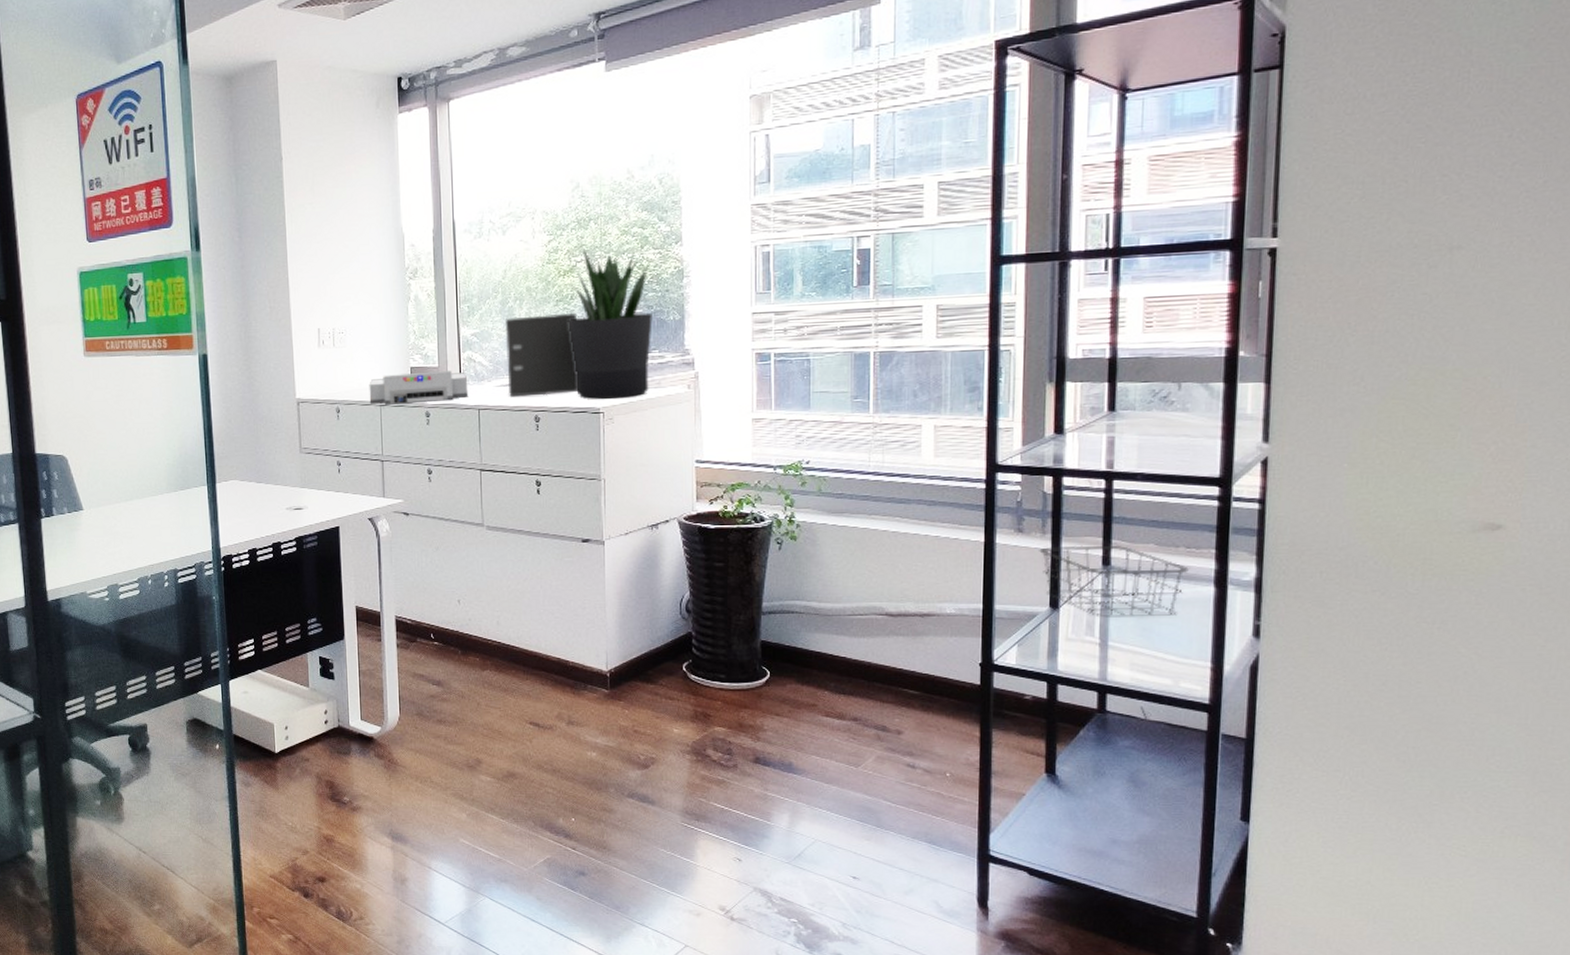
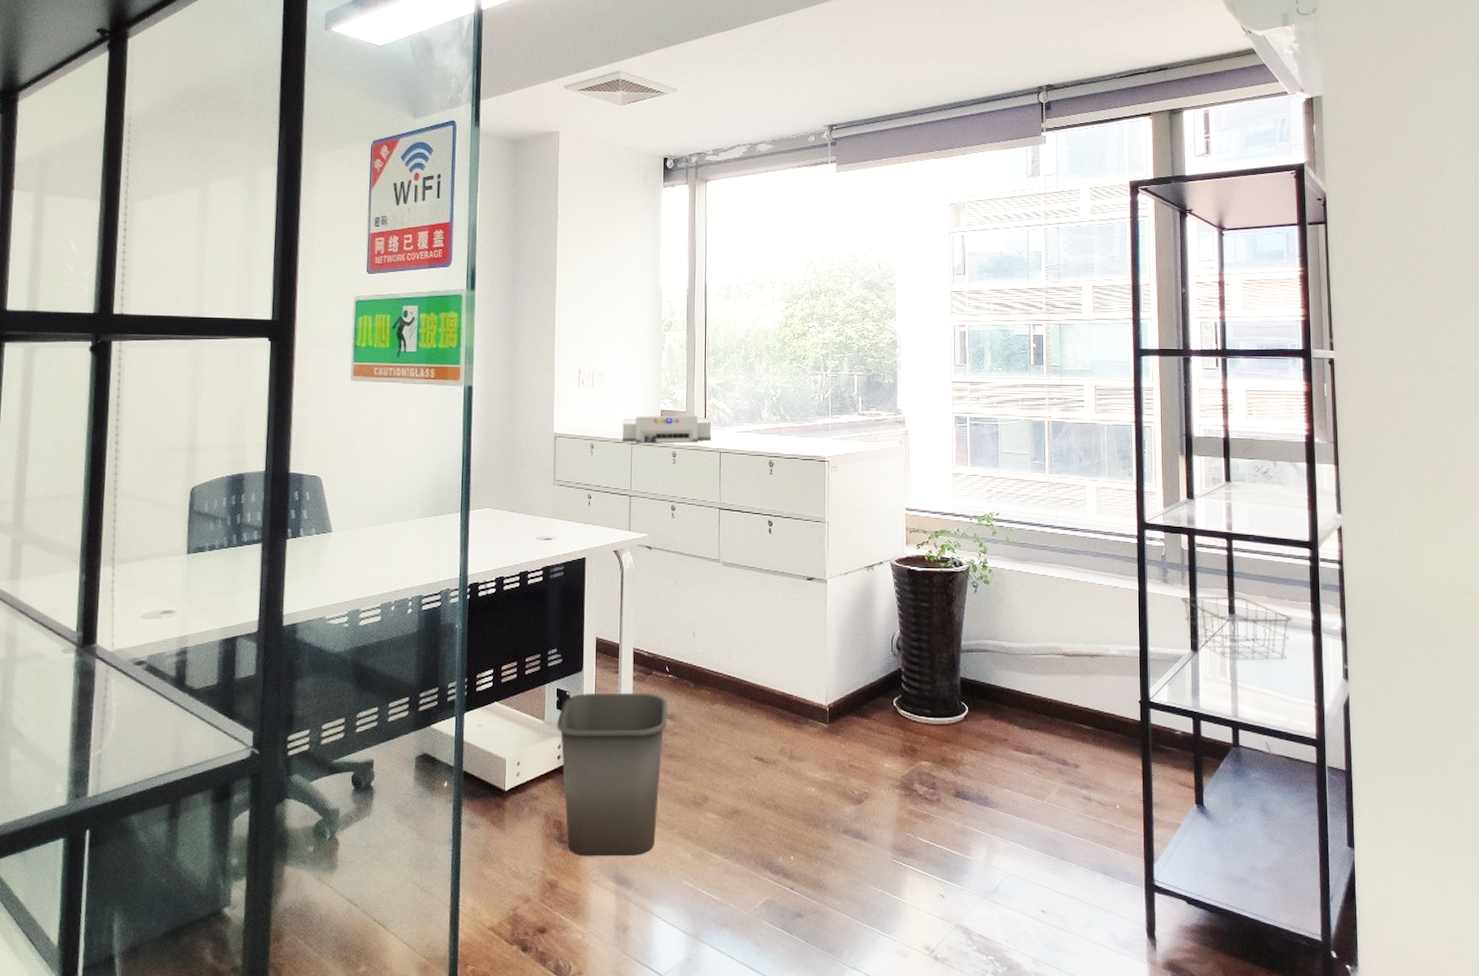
waste bin: none [322,660,436,814] -> present [557,692,668,855]
binder: present [504,313,579,397] -> none [746,371,809,443]
planter: present [568,246,653,399] -> none [800,314,871,449]

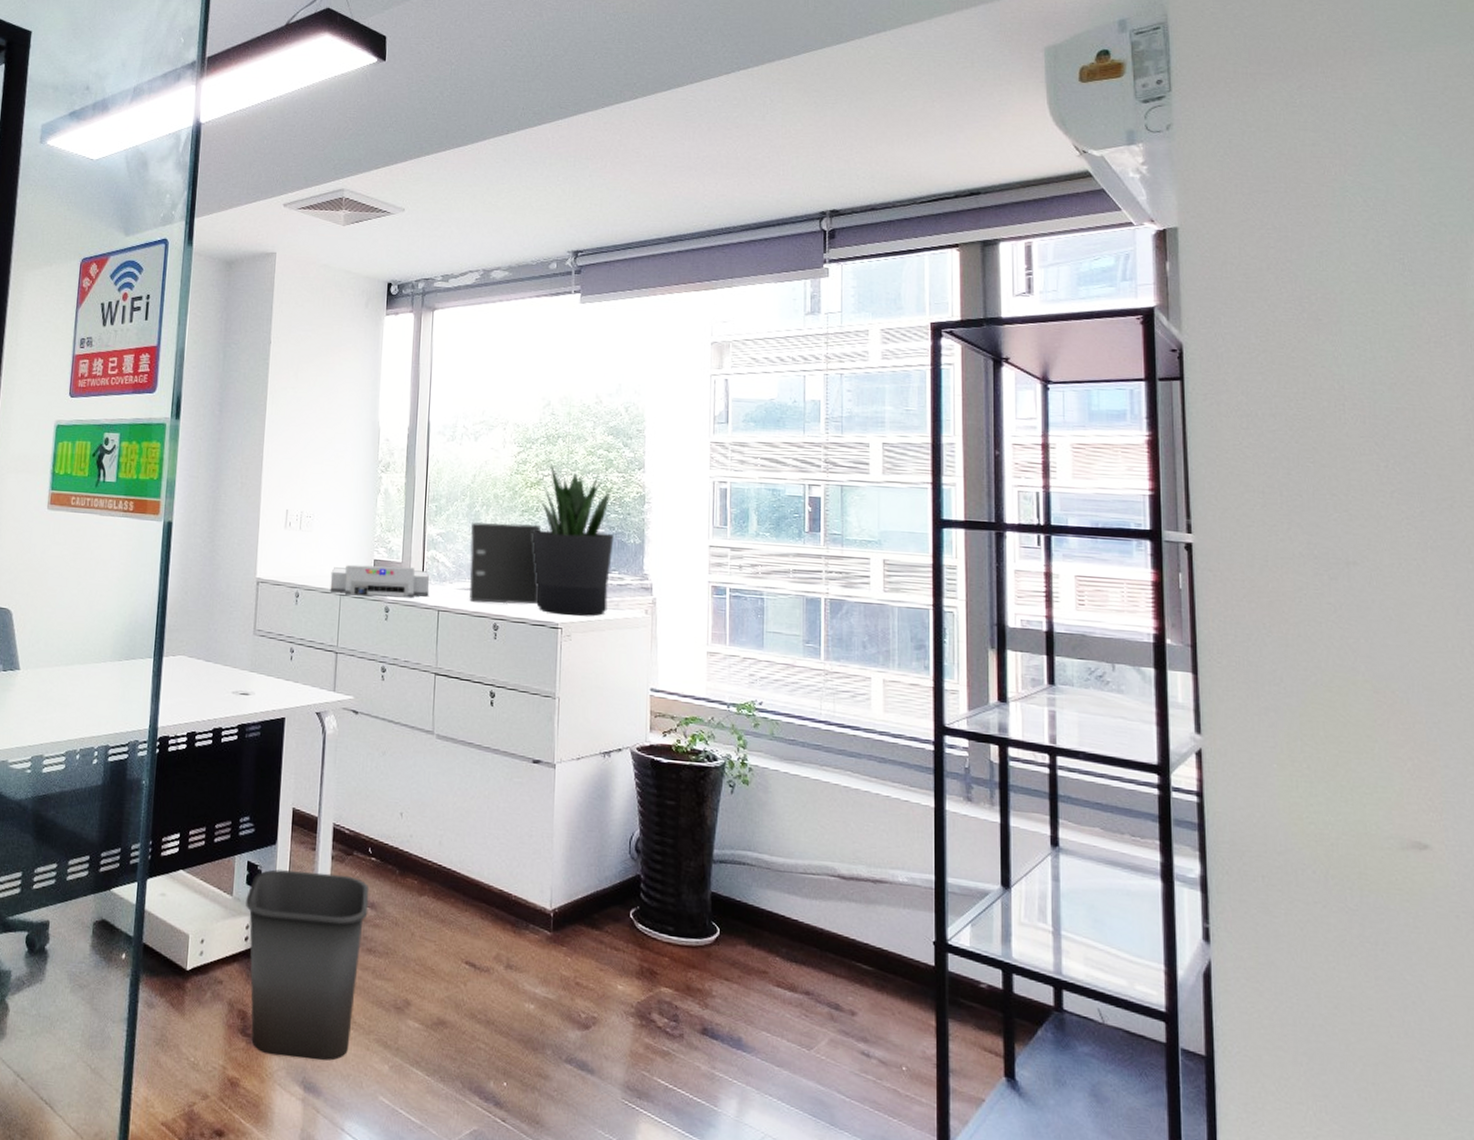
binder: none [746,371,809,443] -> present [468,522,542,605]
planter: none [800,314,871,449] -> present [532,461,614,616]
basket: present [1180,596,1293,660] -> none [988,820,1135,909]

